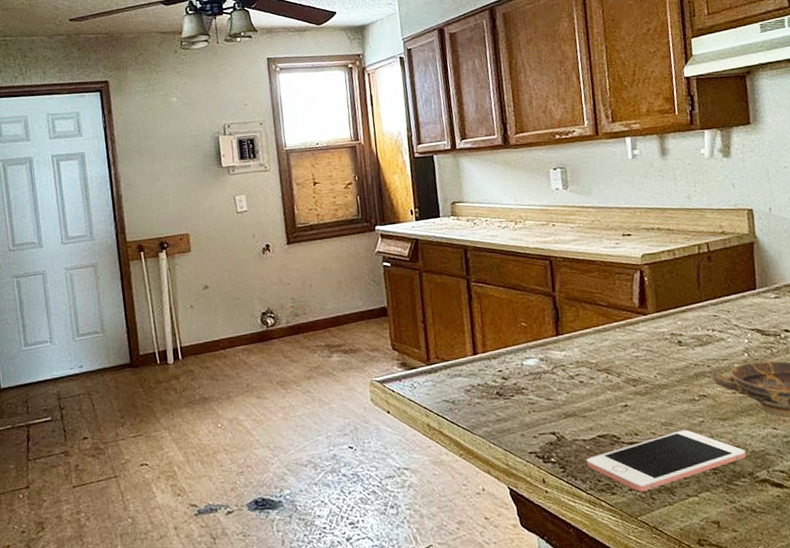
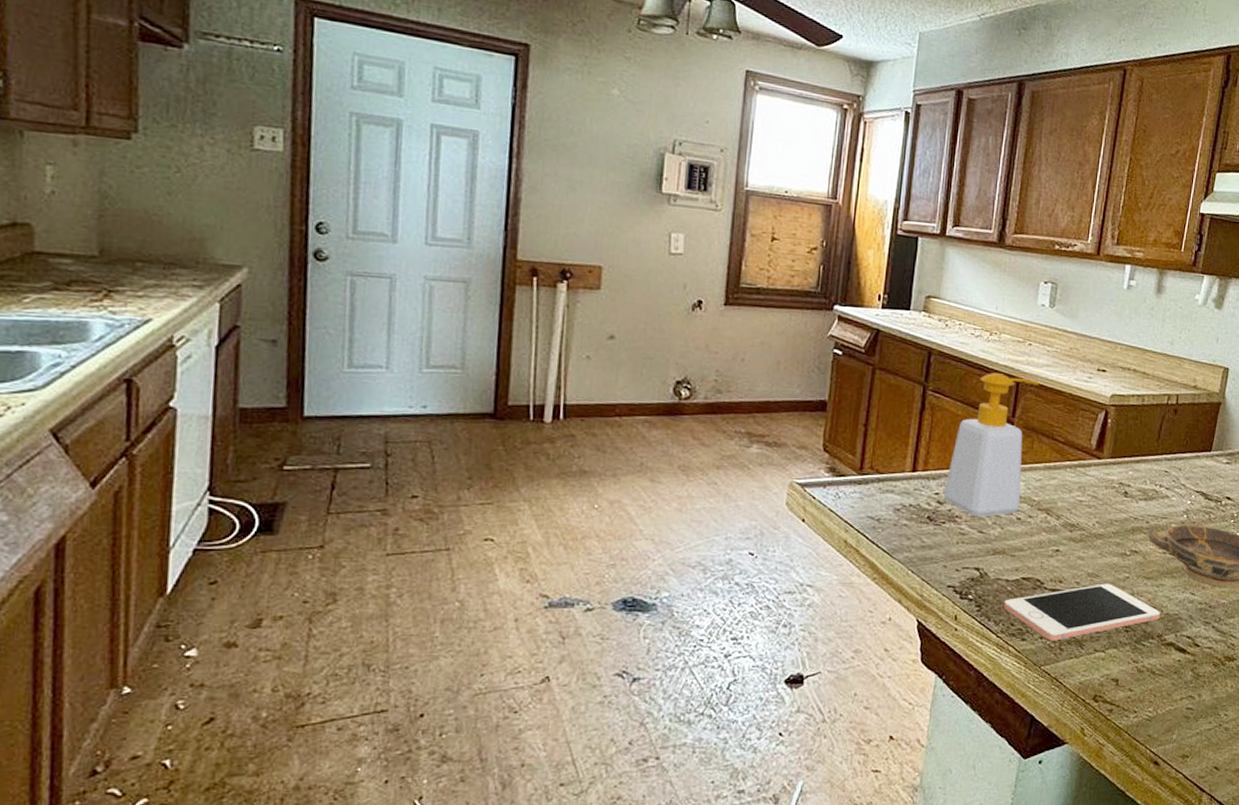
soap bottle: none [505,255,580,386] -> present [944,373,1040,517]

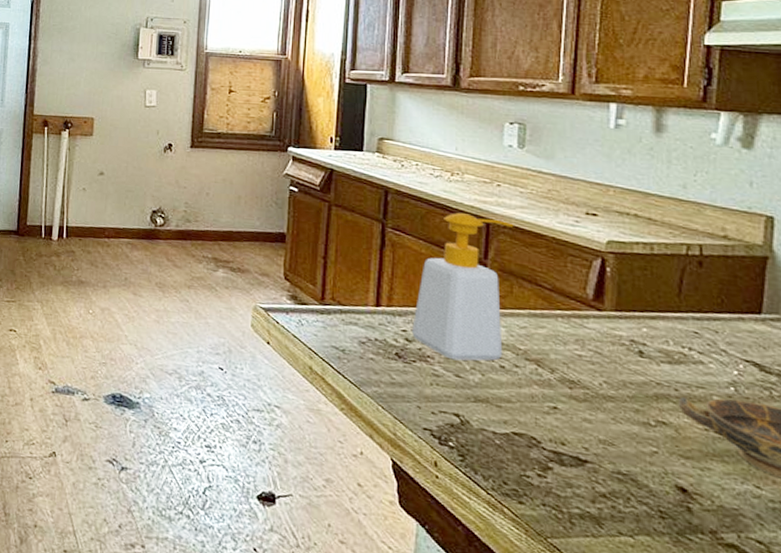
cell phone: present [1004,583,1160,641] -> none [493,453,710,512]

